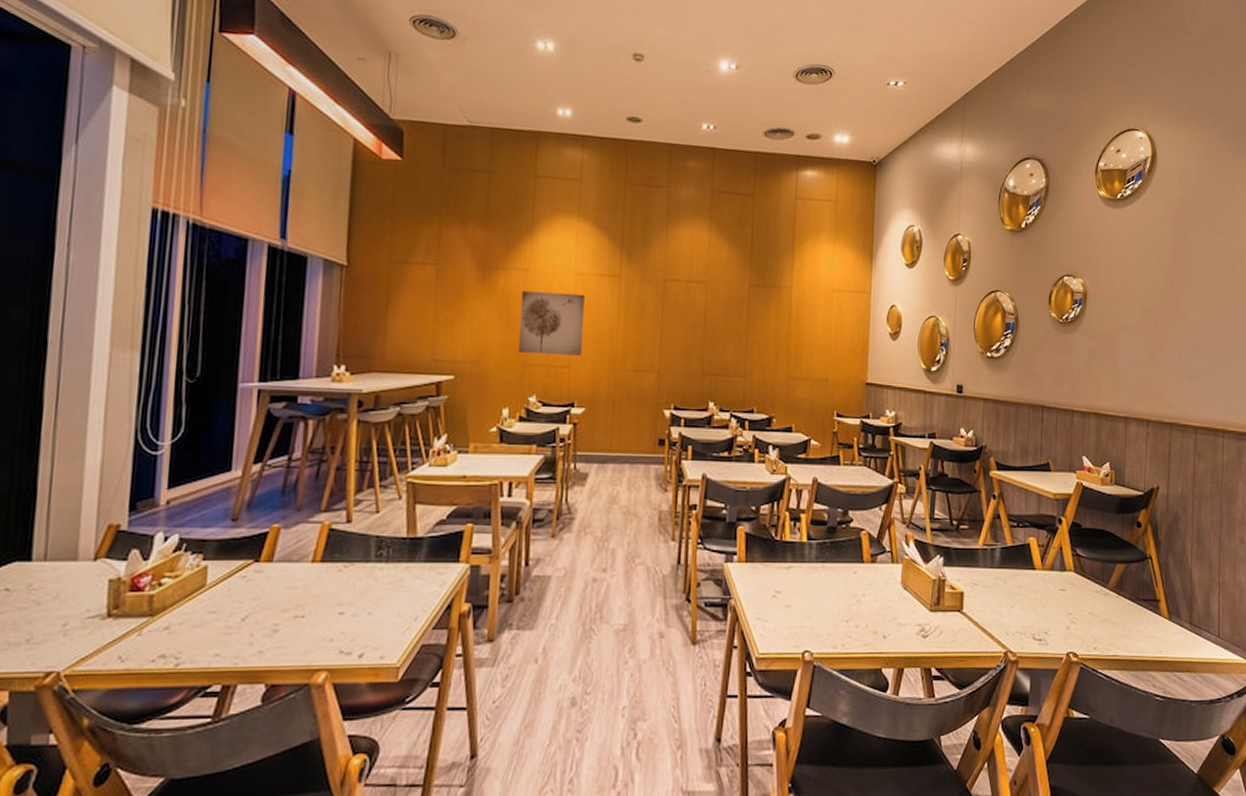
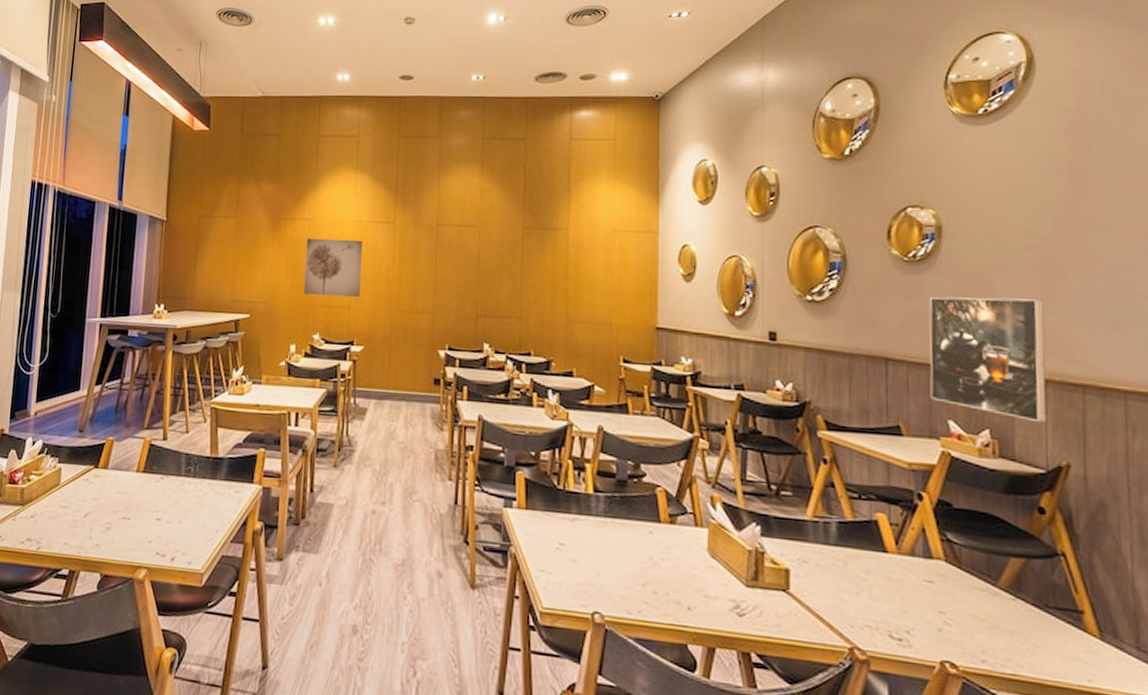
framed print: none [1072,353,1150,455] -> present [929,297,1047,423]

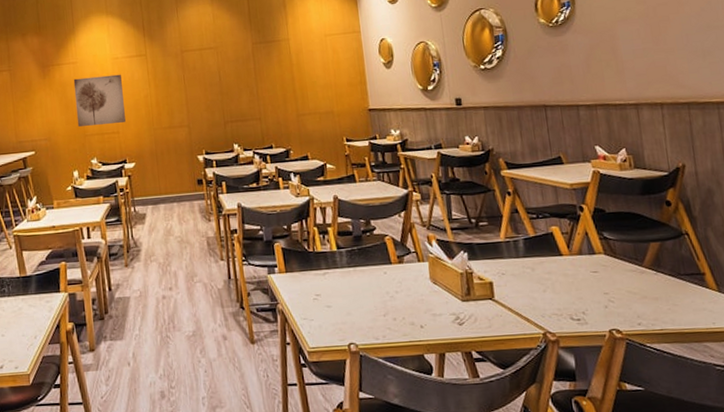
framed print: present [929,297,1047,423] -> none [572,42,665,137]

